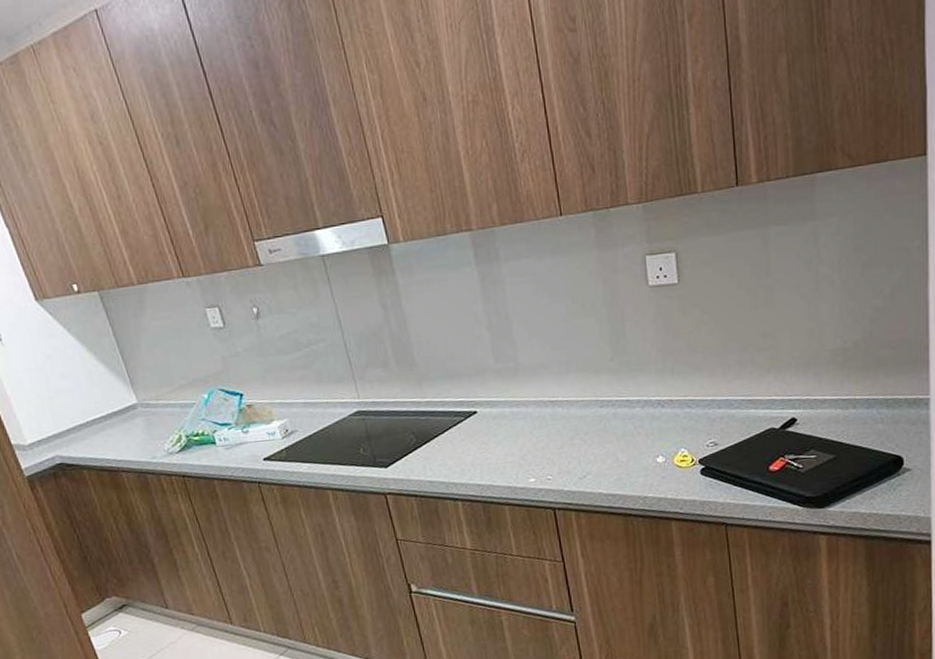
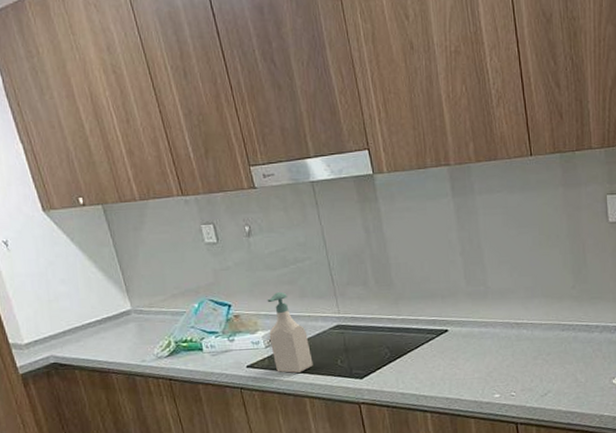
soap bottle: none [281,378,334,465] -> present [267,292,313,373]

